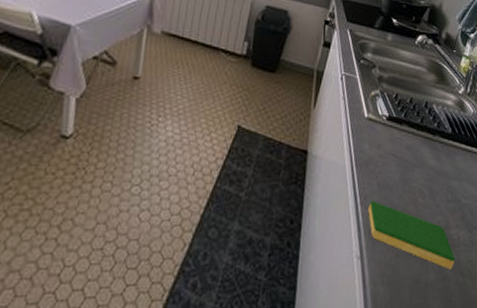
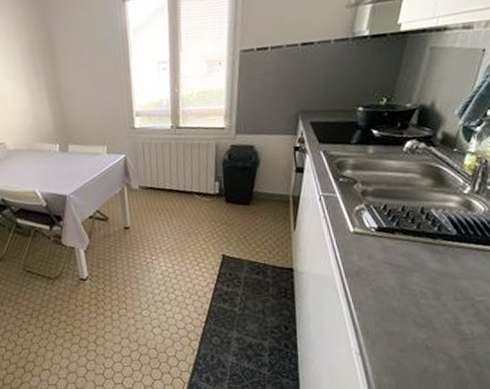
dish sponge: present [368,201,456,270] -> none [364,305,470,361]

